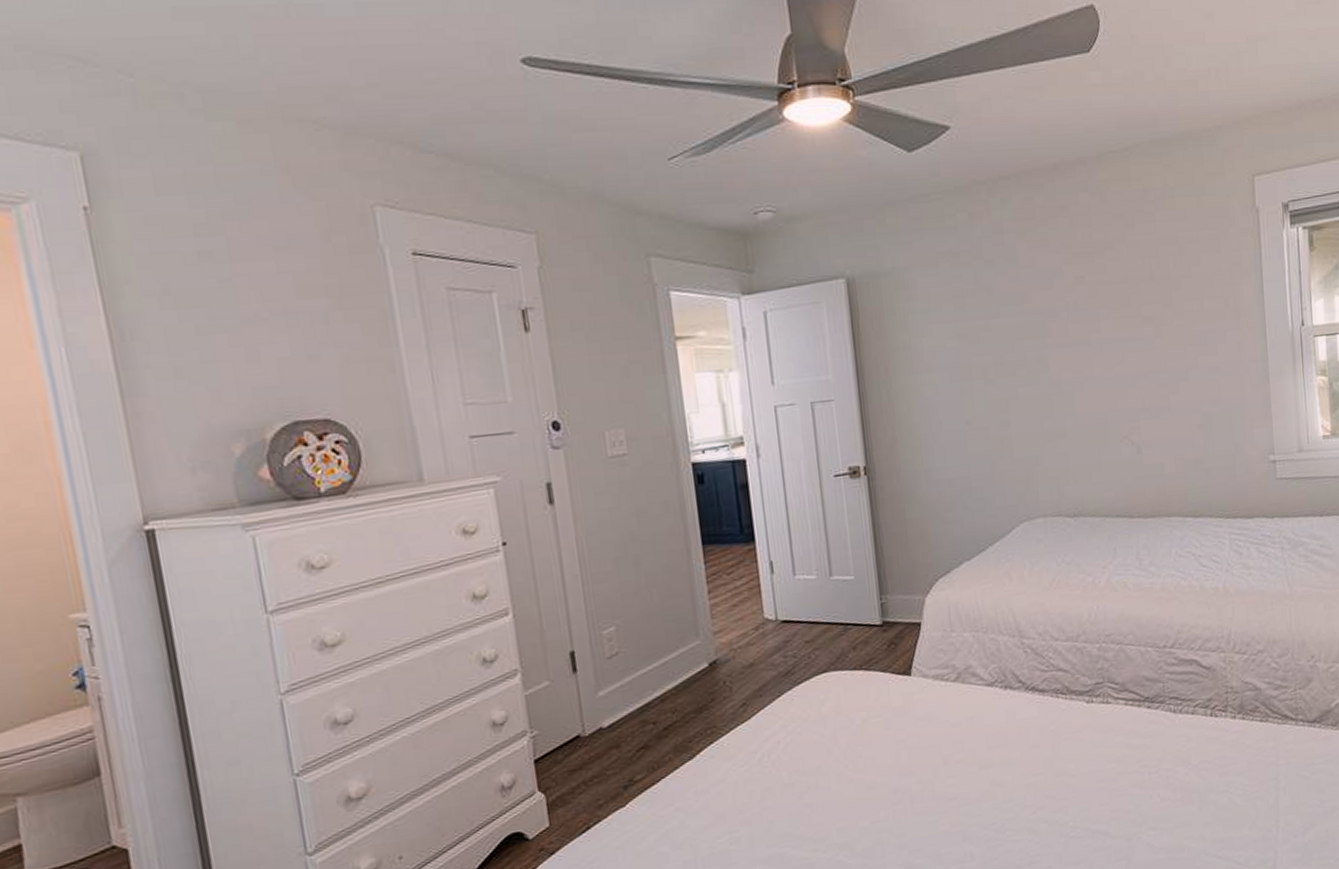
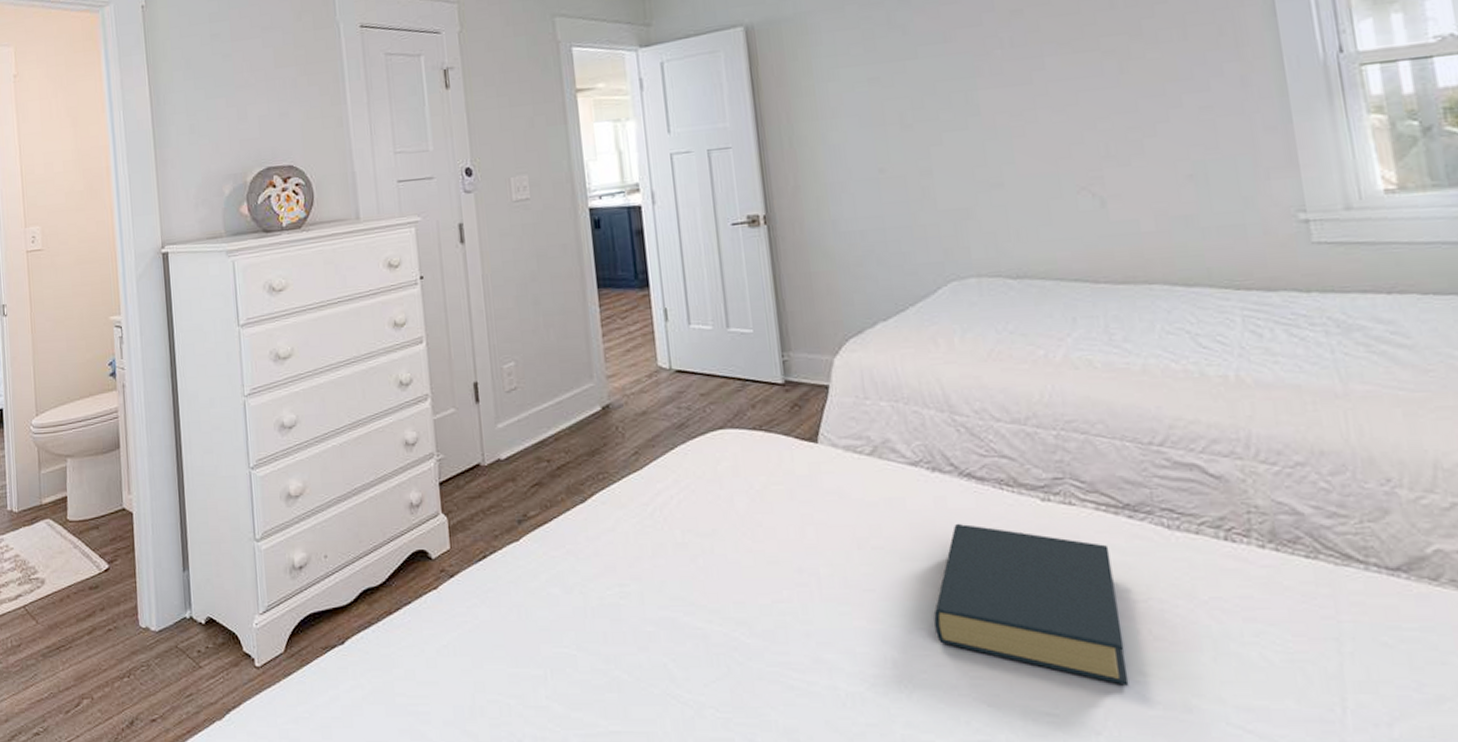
hardback book: none [1004,730,1143,841] -> present [934,523,1129,686]

